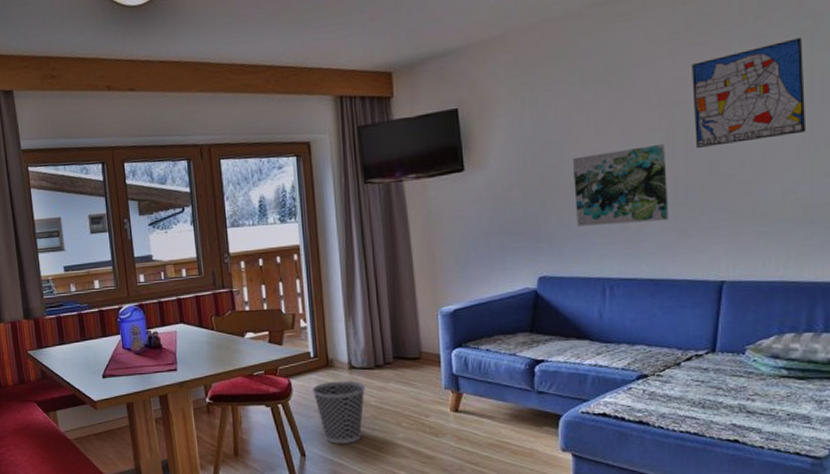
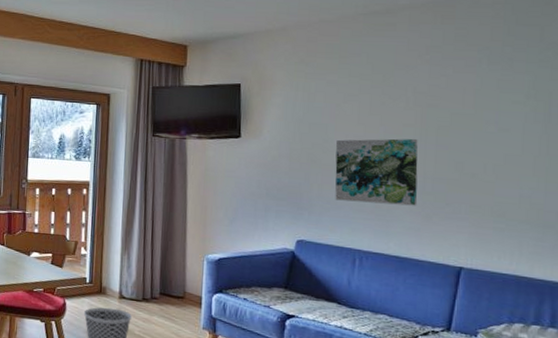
wall art: present [692,38,807,148] -> none [445,65,544,148]

